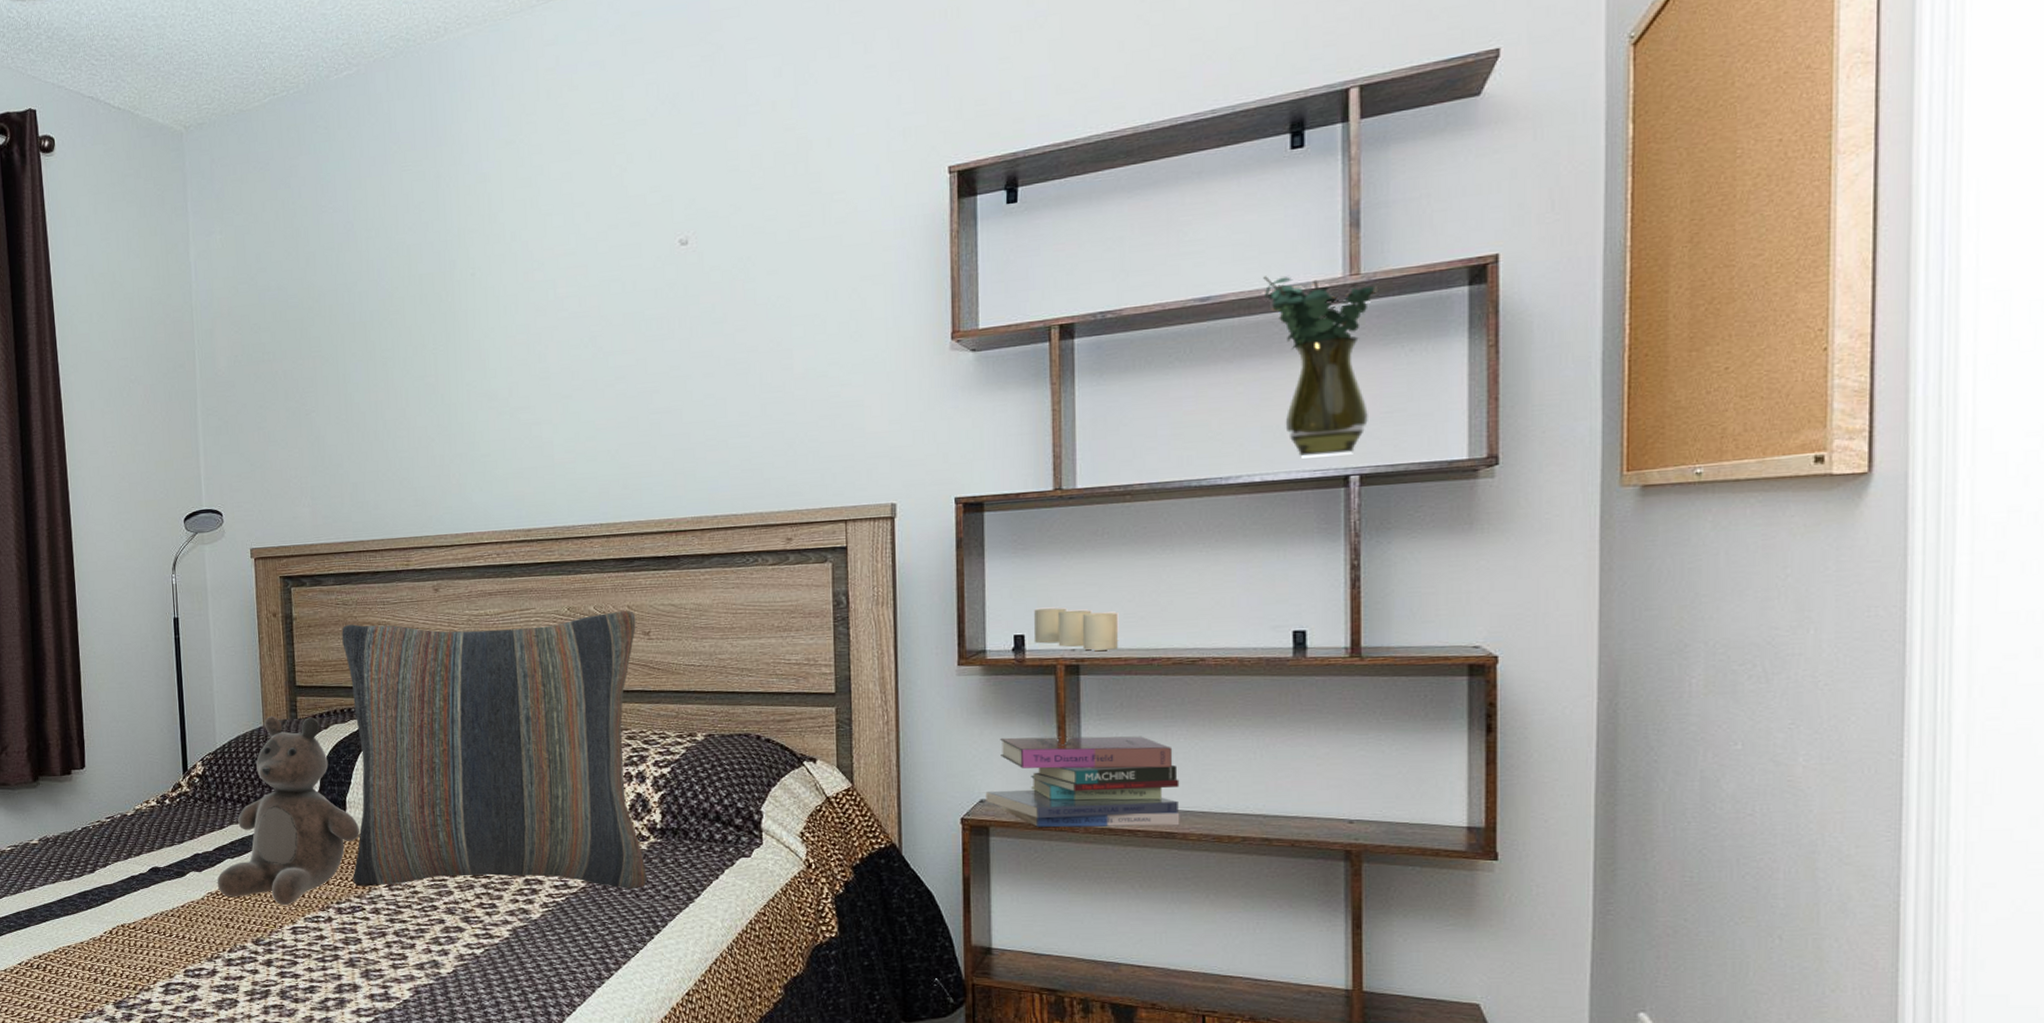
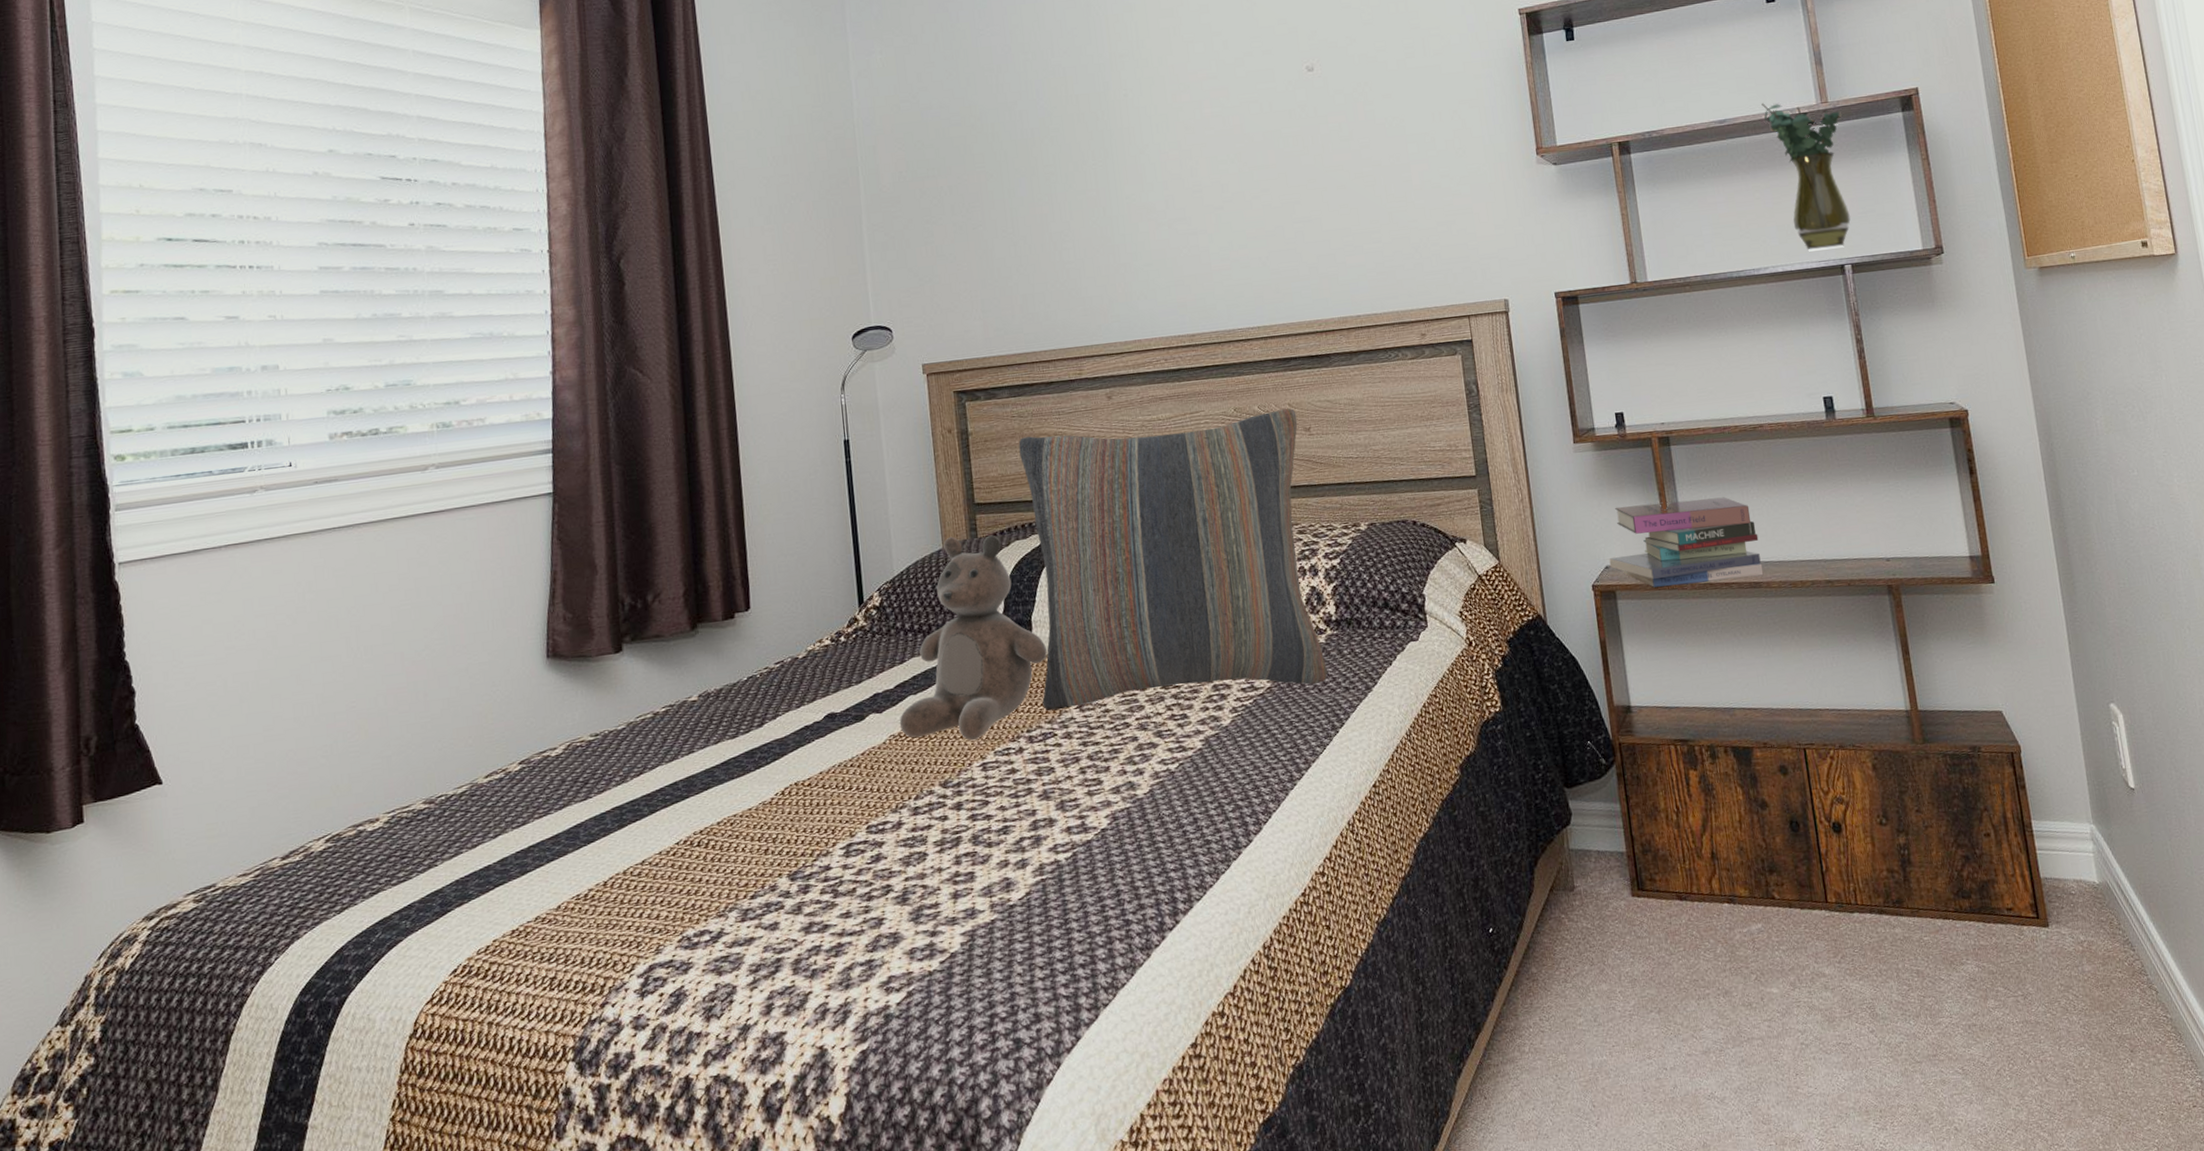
candle: present [1034,608,1118,651] -> none [1628,386,1697,424]

